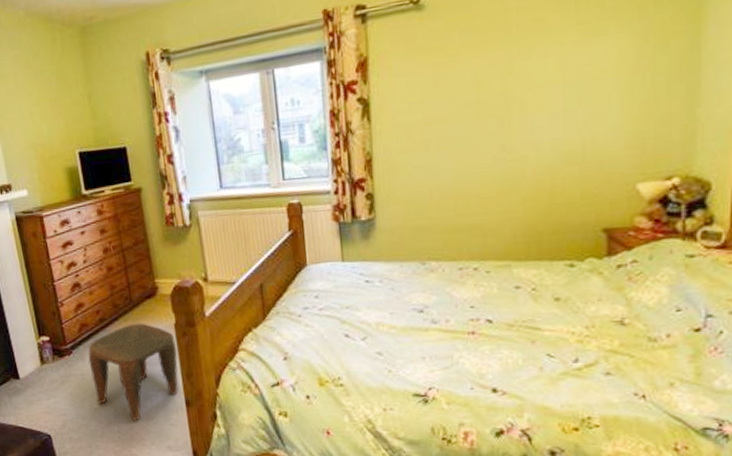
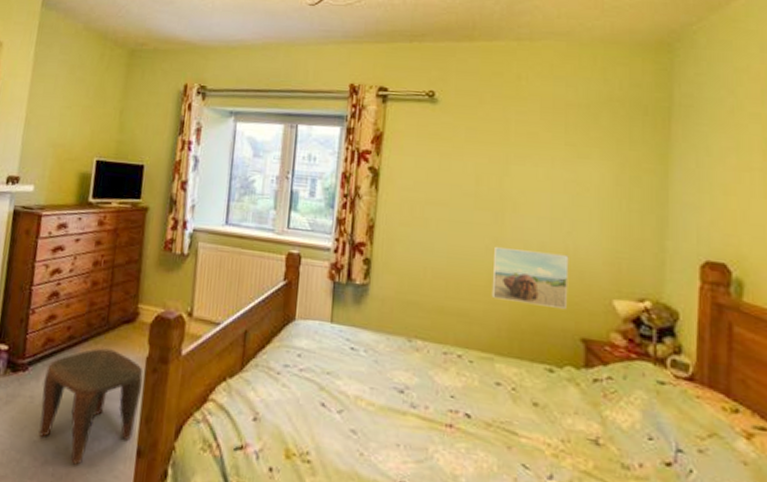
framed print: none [502,147,587,208] -> present [491,246,569,310]

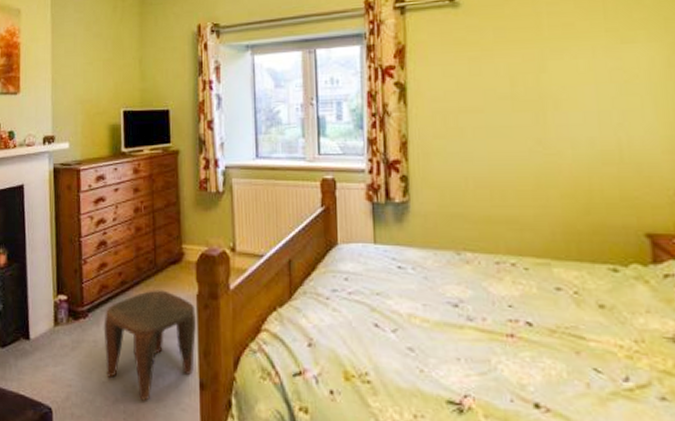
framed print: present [491,246,569,310] -> none [539,147,626,206]

